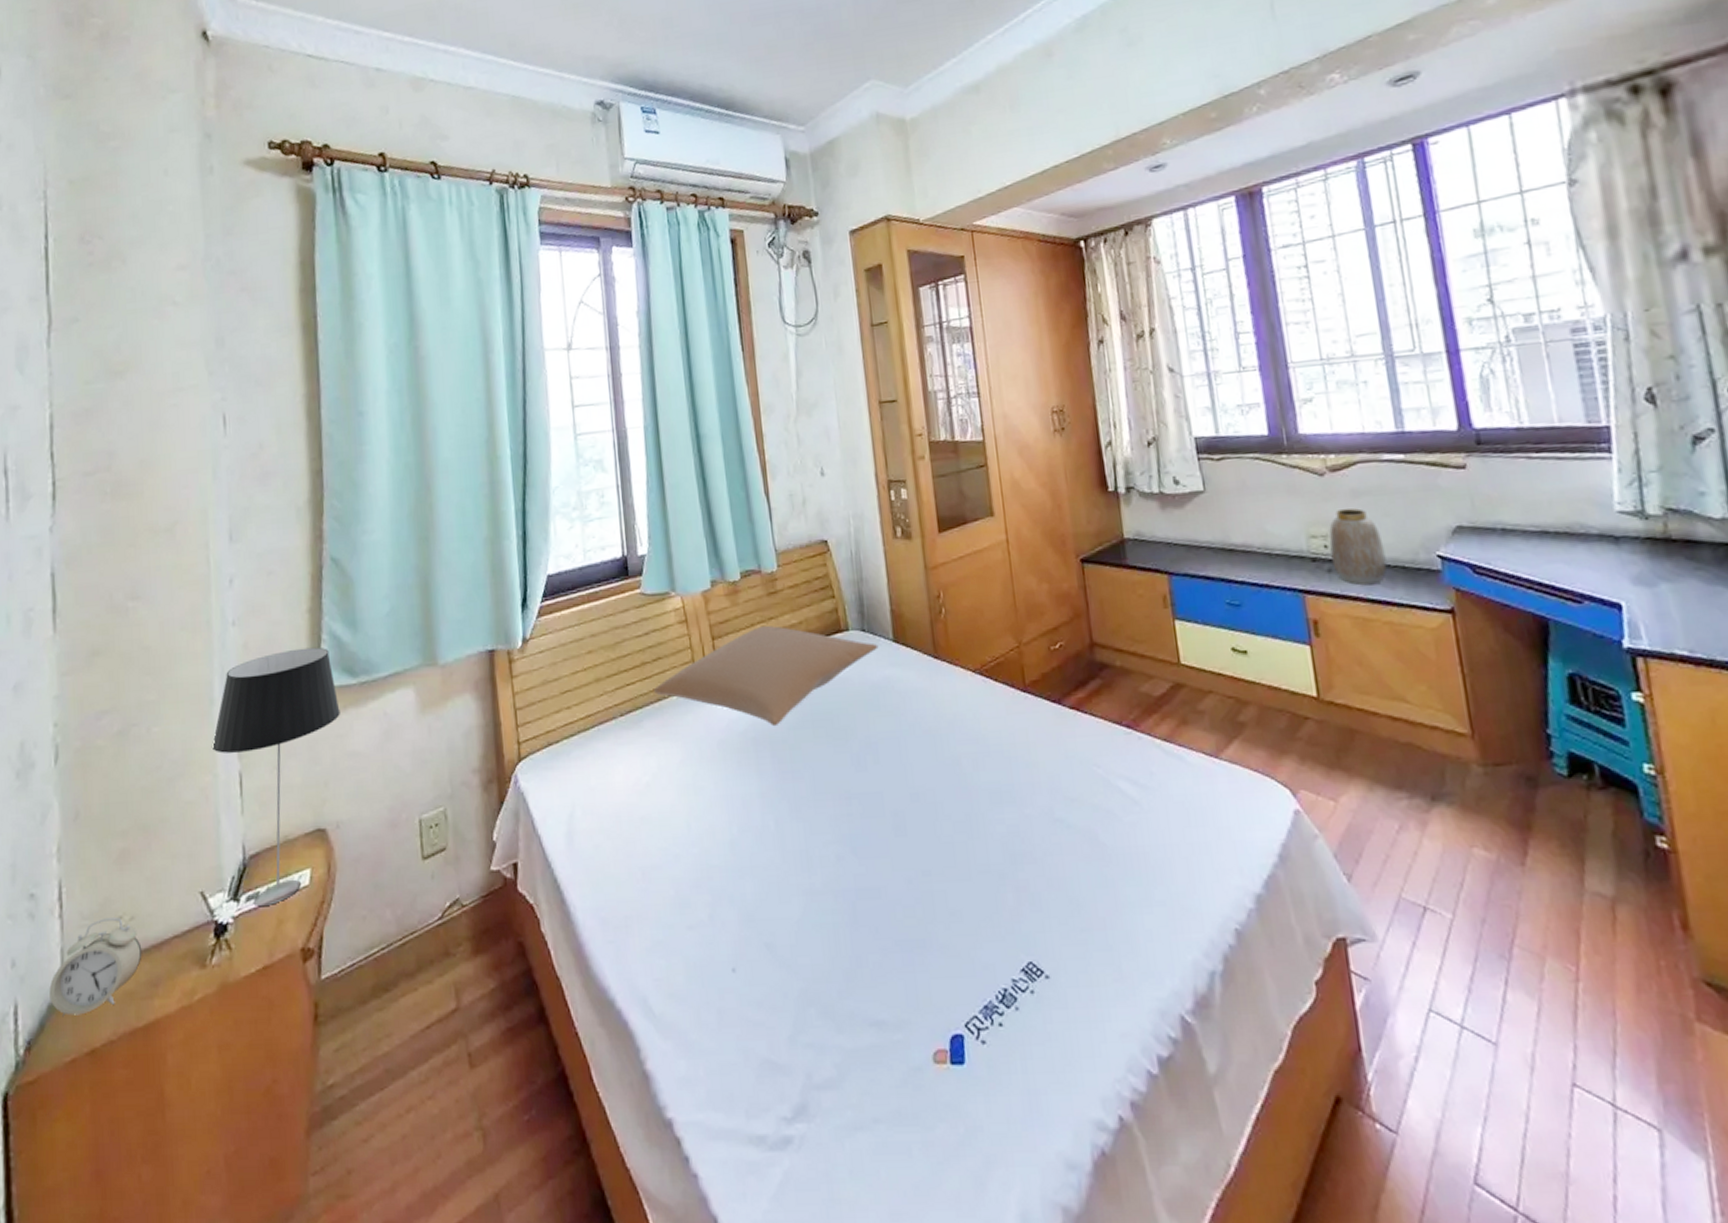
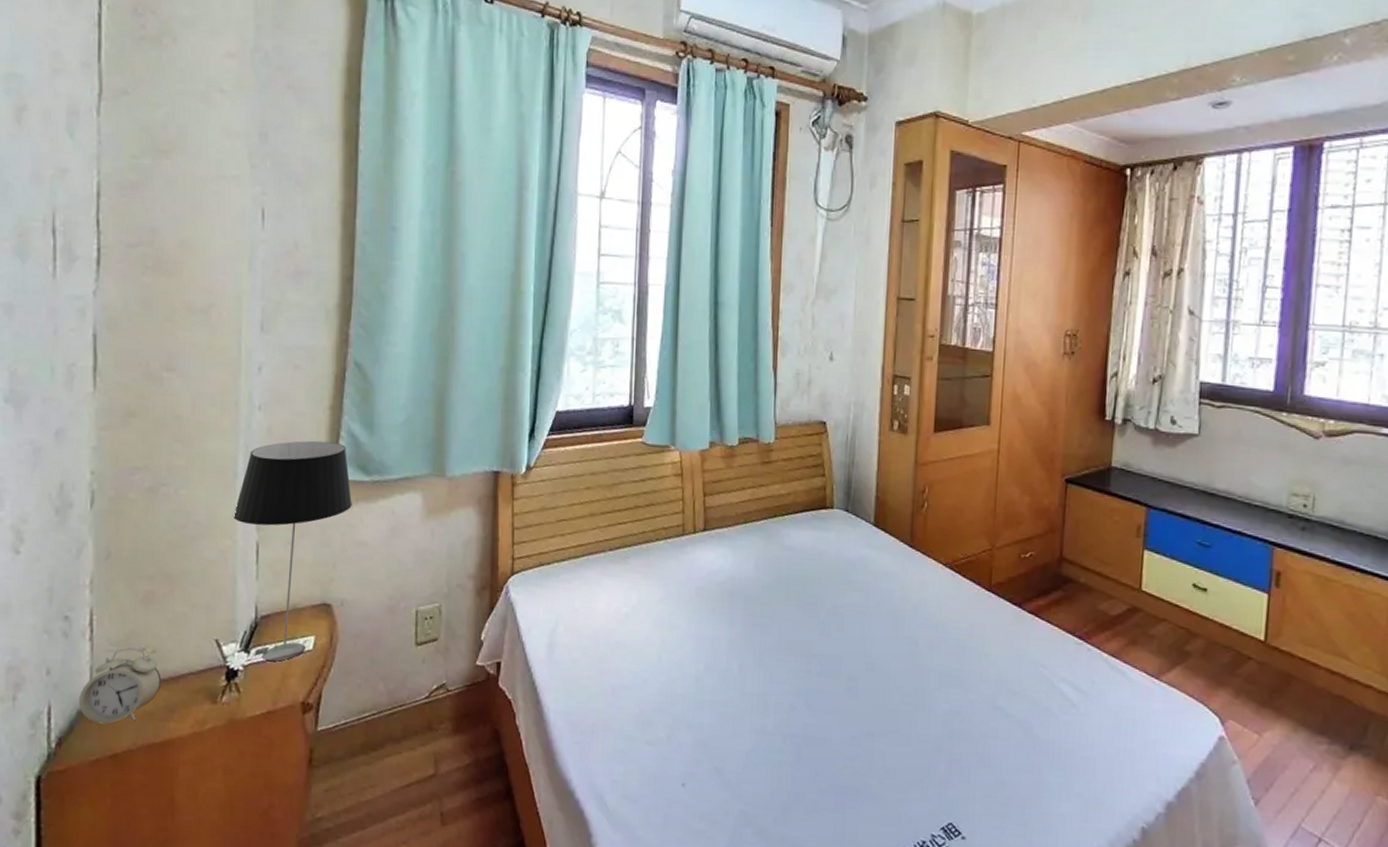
pillow: present [654,625,879,727] -> none [643,490,859,584]
vase: present [1328,508,1388,585] -> none [1307,472,1362,548]

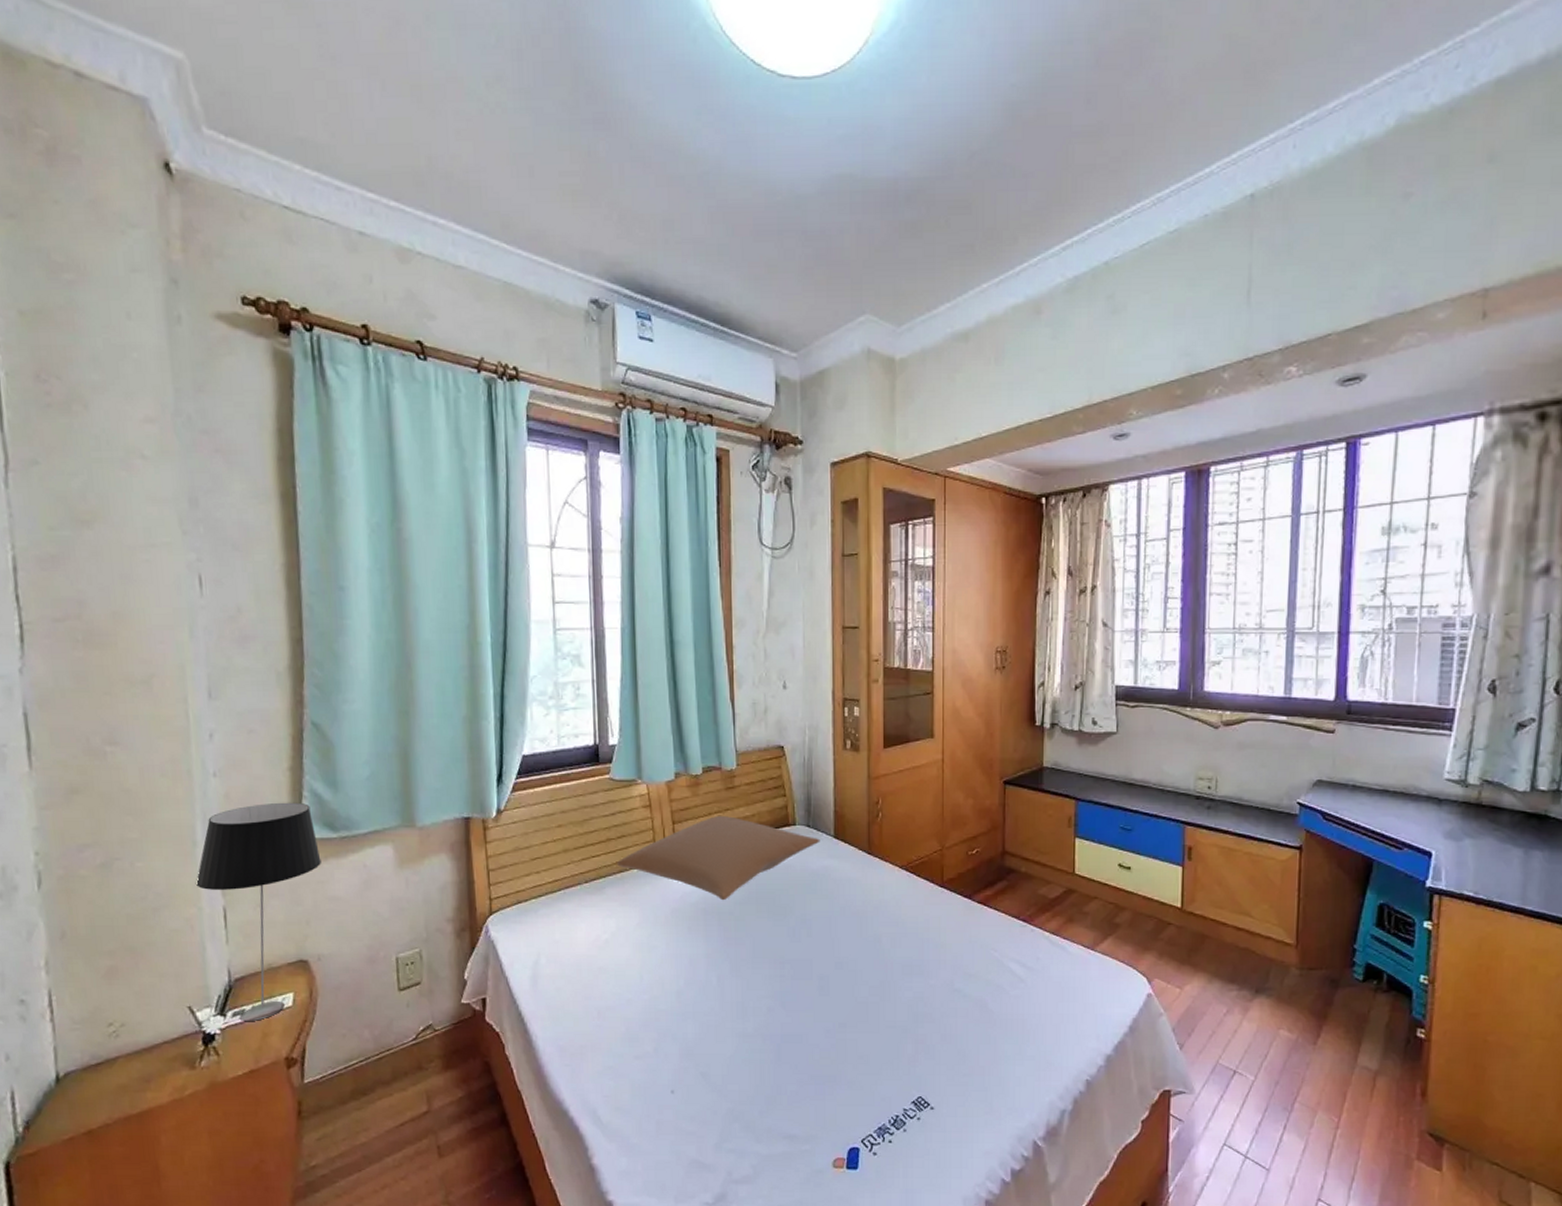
alarm clock: present [79,647,161,724] -> none [44,1024,134,1103]
pillow: none [643,490,859,584] -> present [617,815,821,901]

